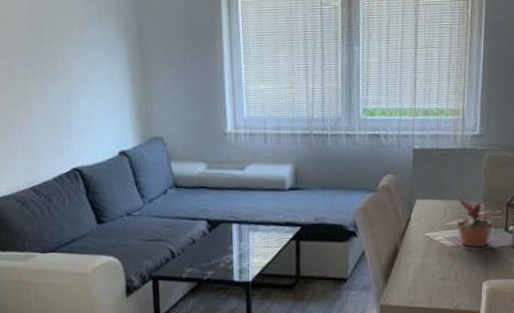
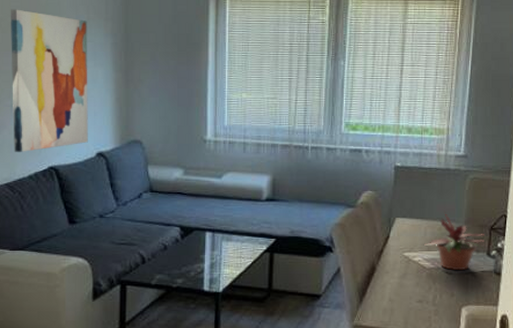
wall art: none [19,9,109,155] -> present [10,9,88,152]

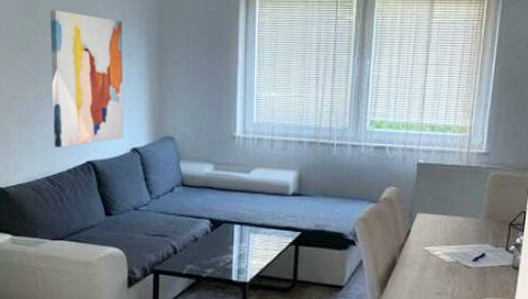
potted plant: present [424,212,484,270] -> none [444,208,504,264]

